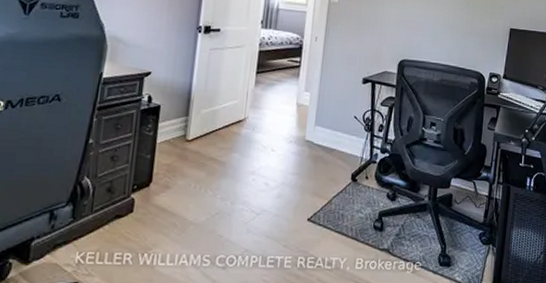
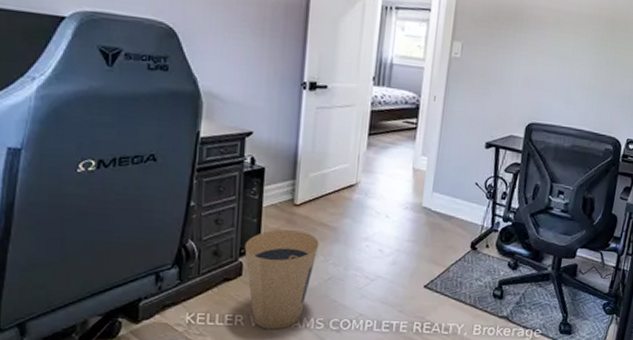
trash can: none [137,165,209,268] -> present [244,229,320,330]

